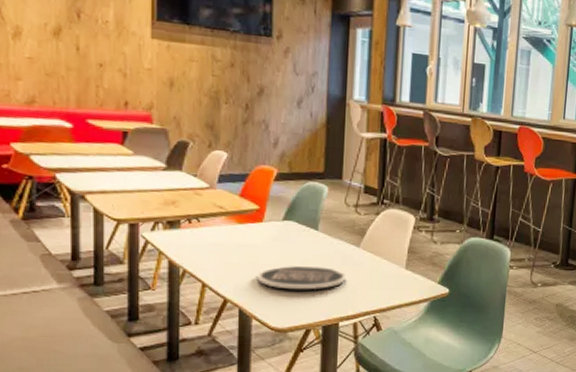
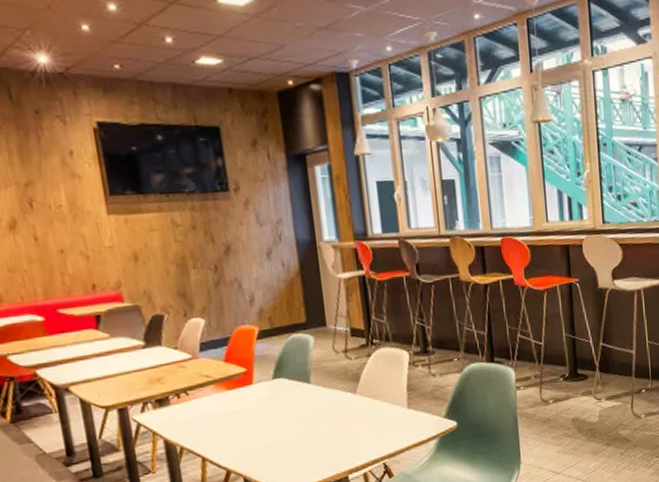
plate: present [256,266,346,290] -> none [256,420,348,451]

